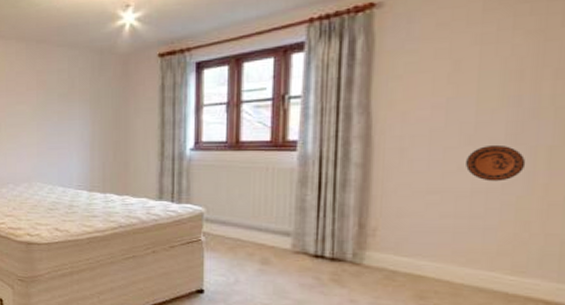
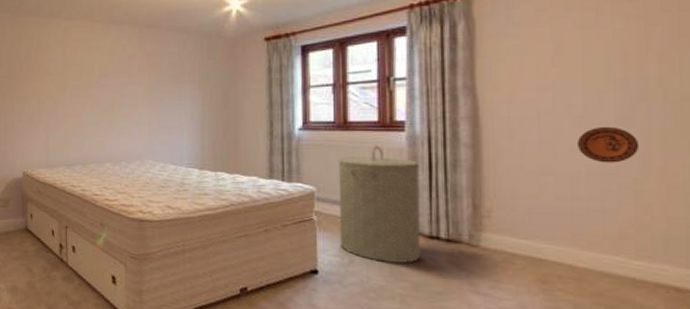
laundry hamper: none [226,166,309,282] -> present [338,146,421,263]

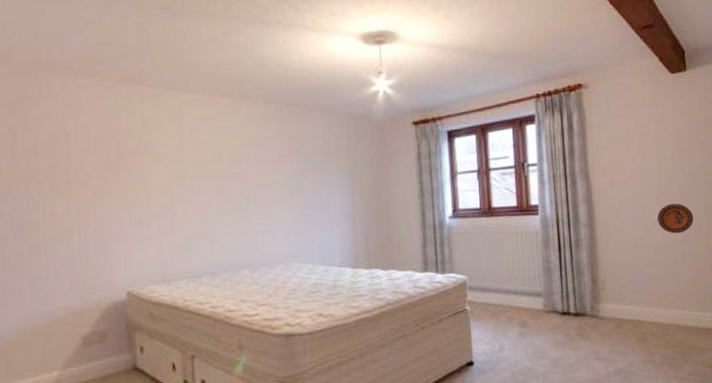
laundry hamper: present [338,146,421,263] -> none [485,230,557,344]

